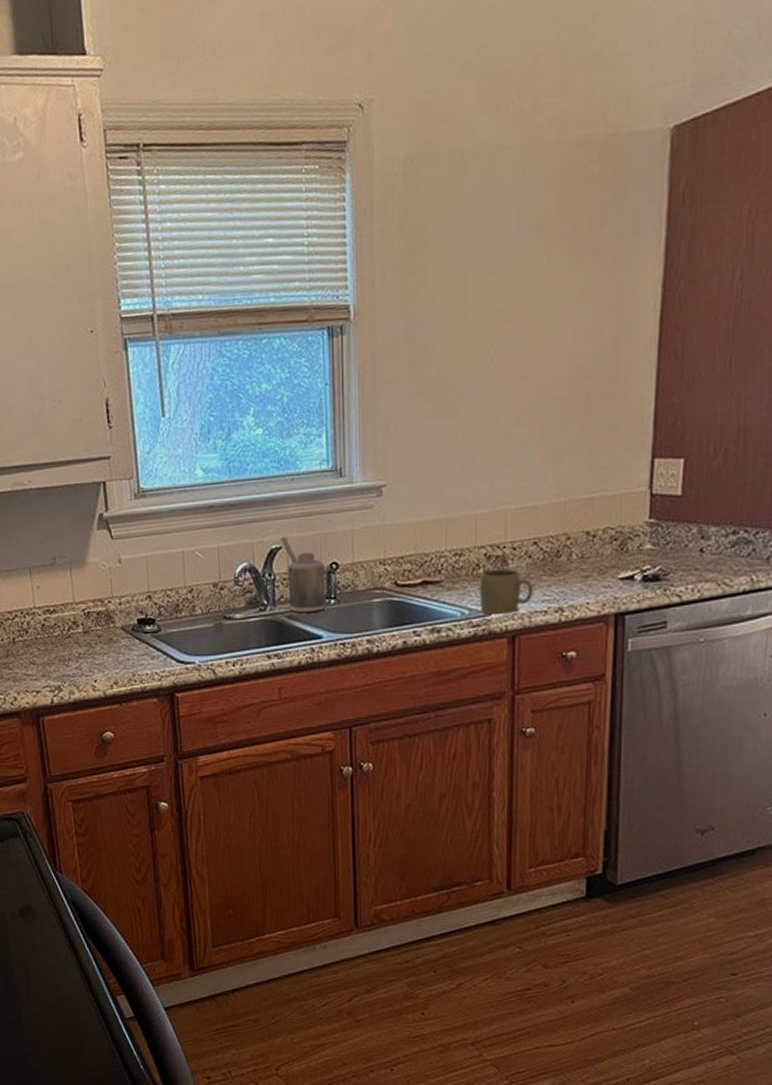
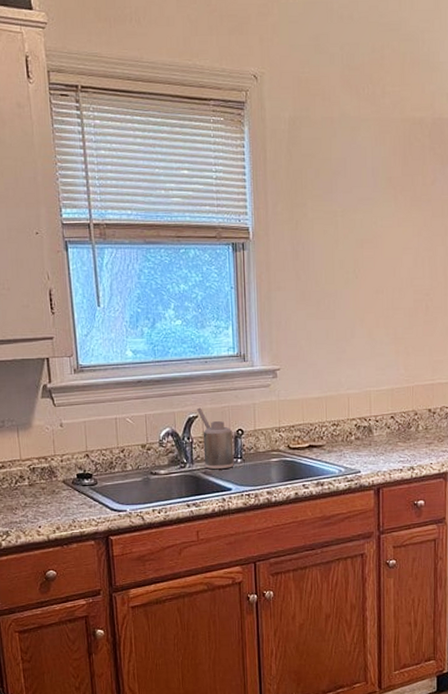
mug: present [479,568,533,615] -> none [352,436,392,472]

